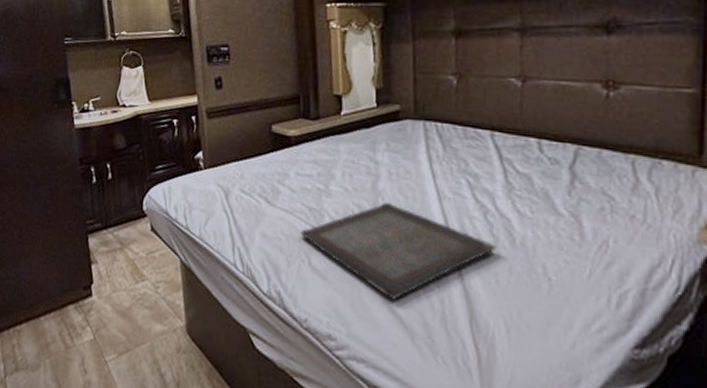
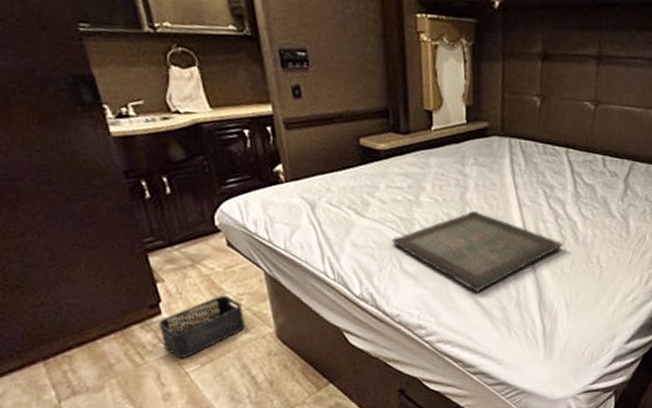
storage bin: none [88,281,160,346] -> present [159,294,246,359]

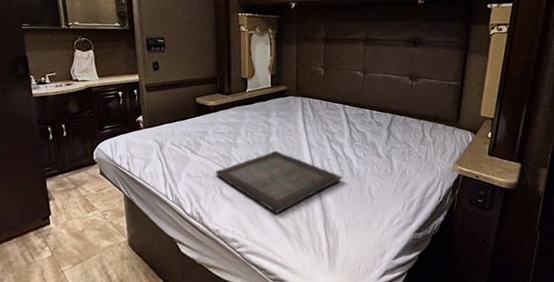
storage bin: present [159,294,246,359] -> none [47,211,107,260]

